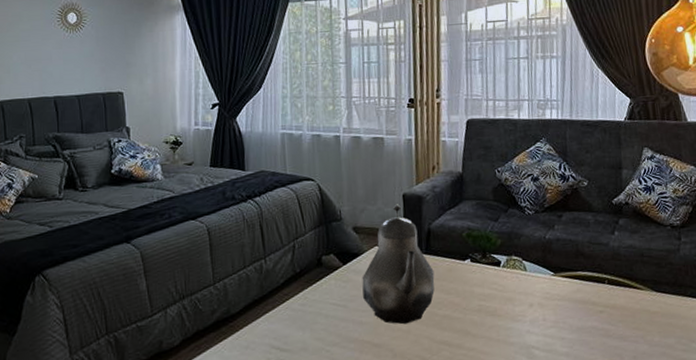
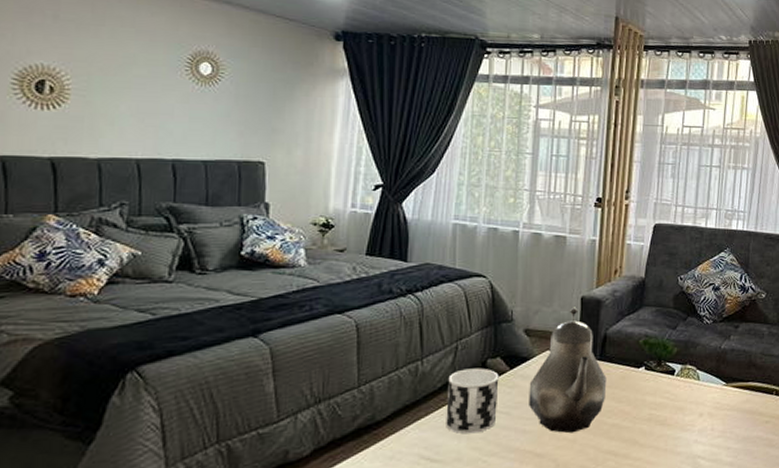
cup: none [289,264,335,326] -> present [446,368,499,434]

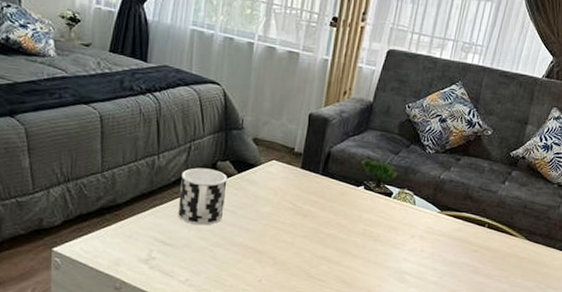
teapot: present [529,307,607,434] -> none [253,122,327,237]

